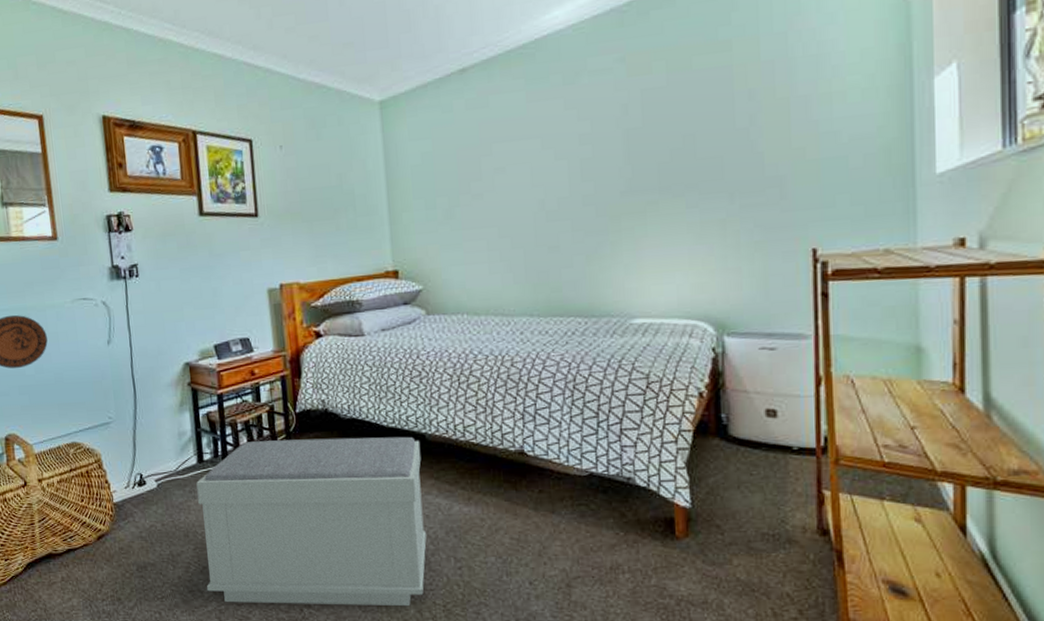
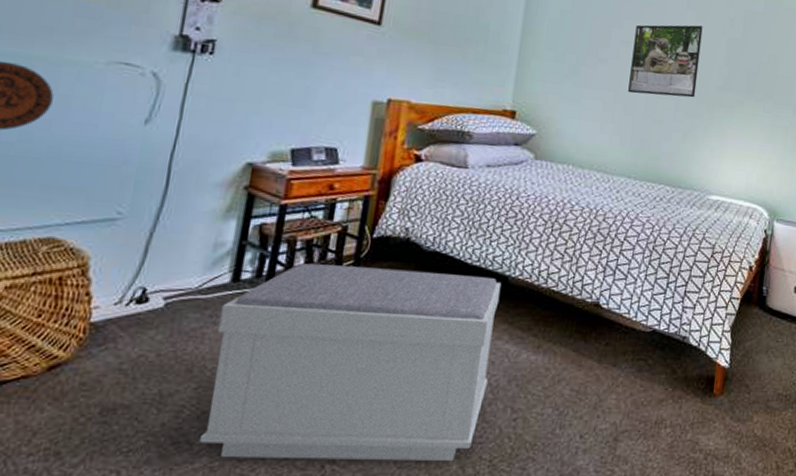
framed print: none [507,125,594,224] -> present [628,24,703,98]

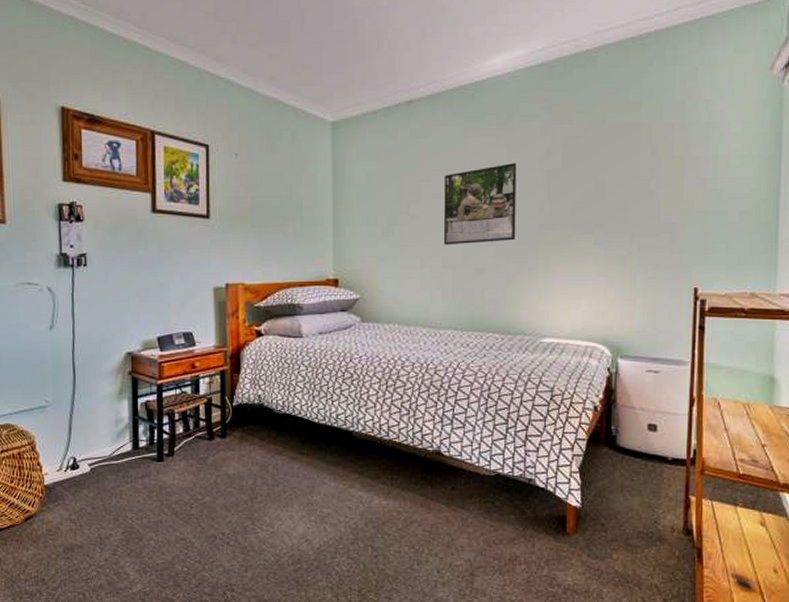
bench: present [200,263,502,462] -> none [130,431,348,592]

